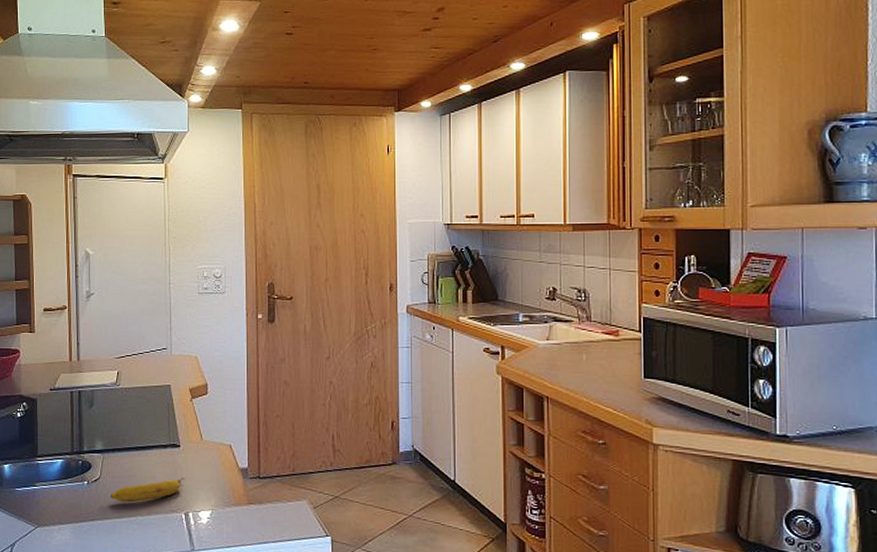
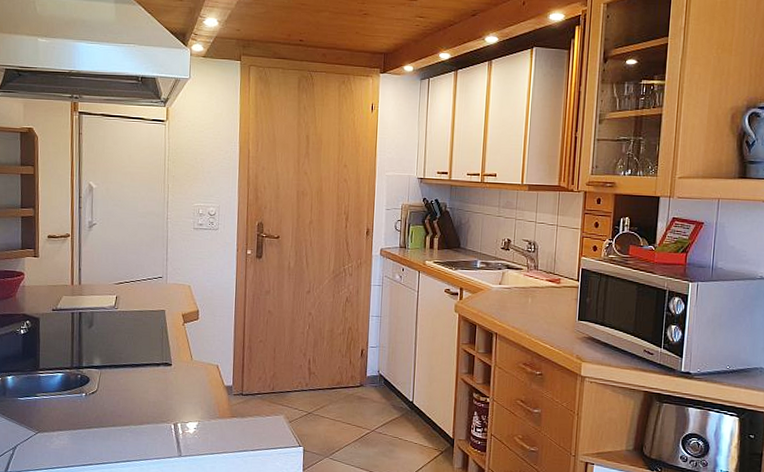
banana: present [110,477,185,503] -> none [106,392,175,413]

